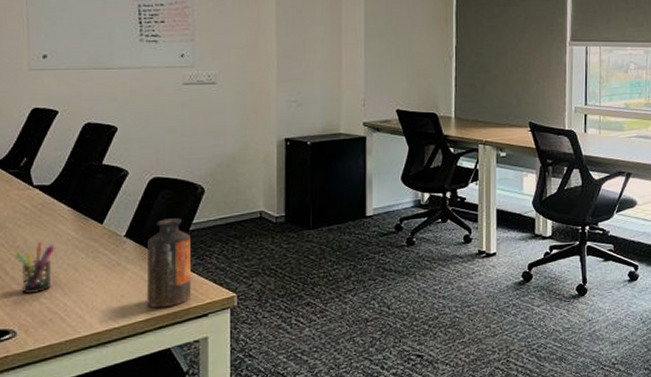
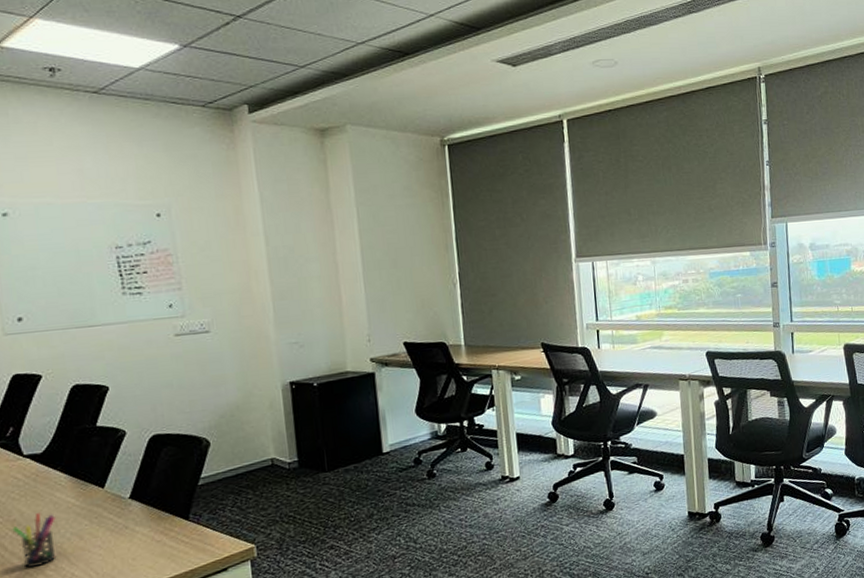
bottle: present [146,218,191,308] -> none [155,474,207,568]

